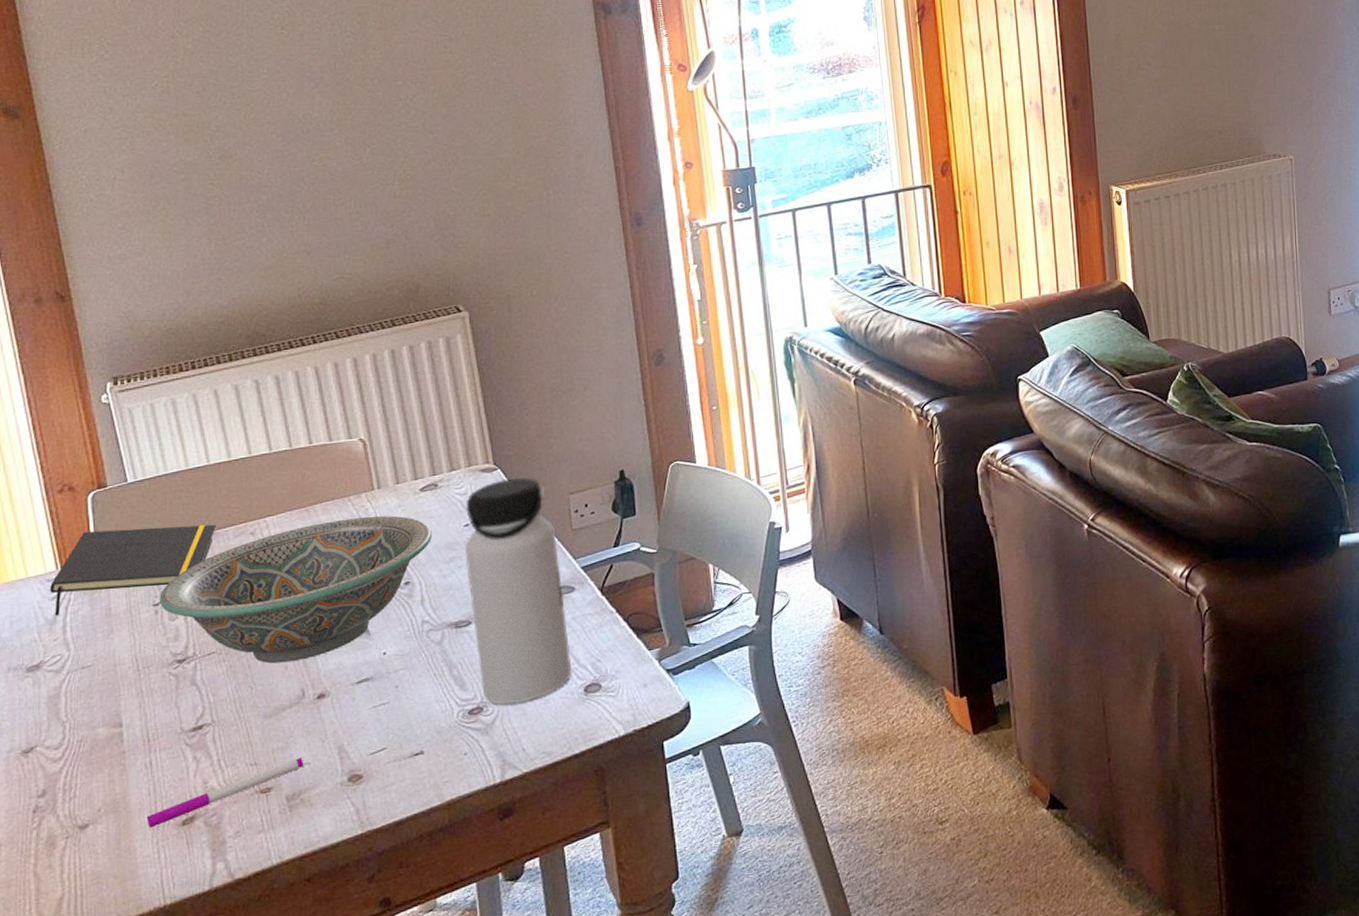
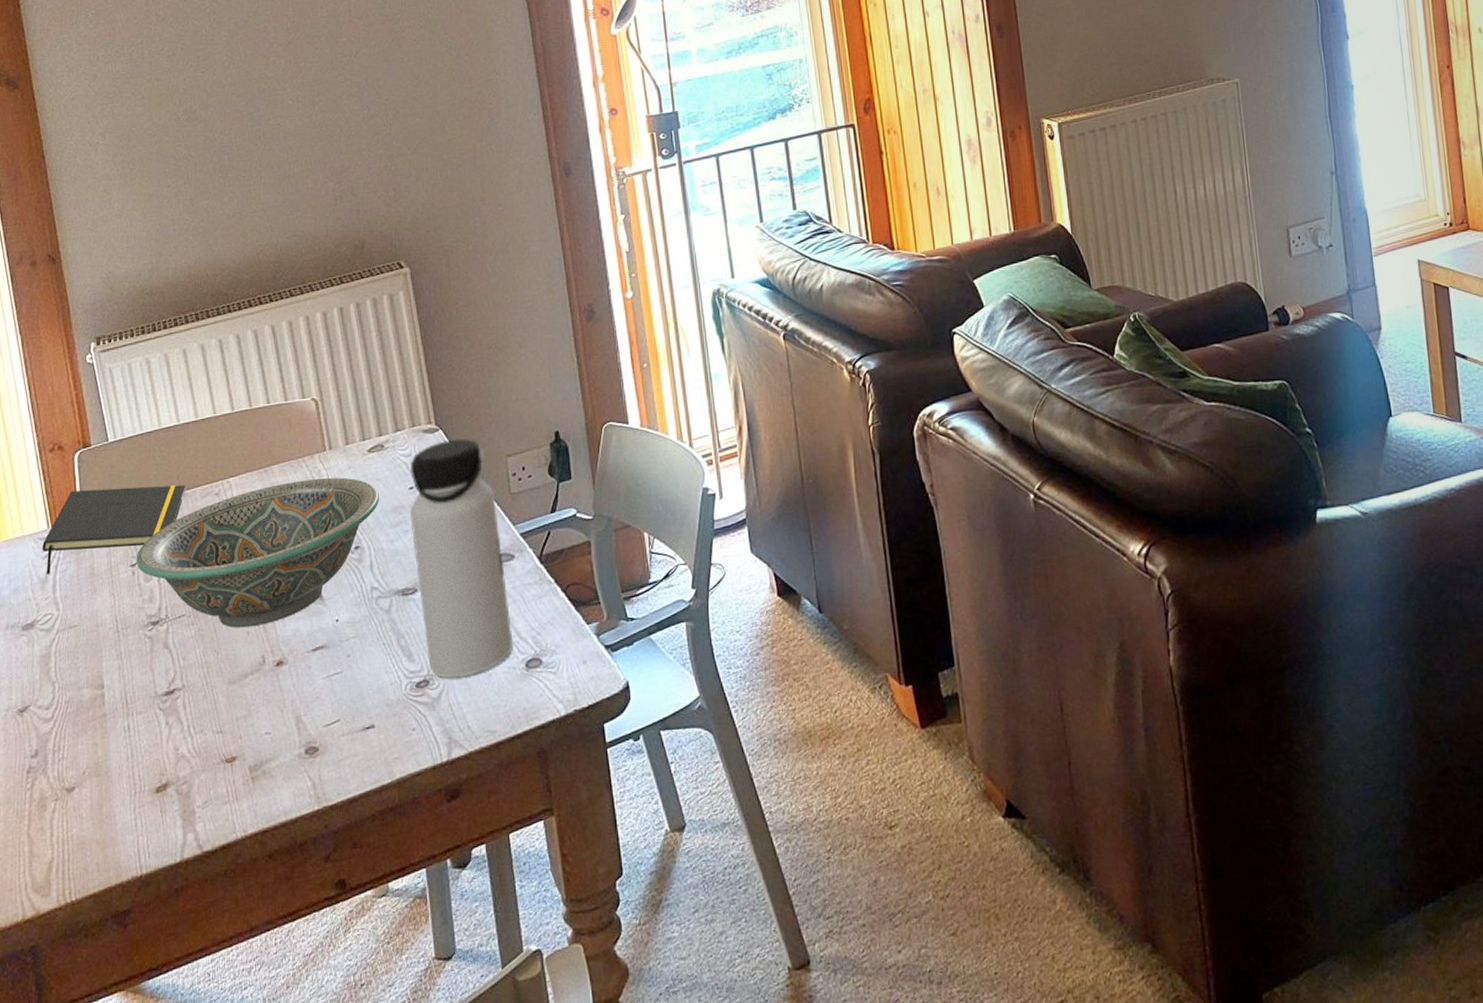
pen: present [147,758,303,828] -> none [126,727,264,794]

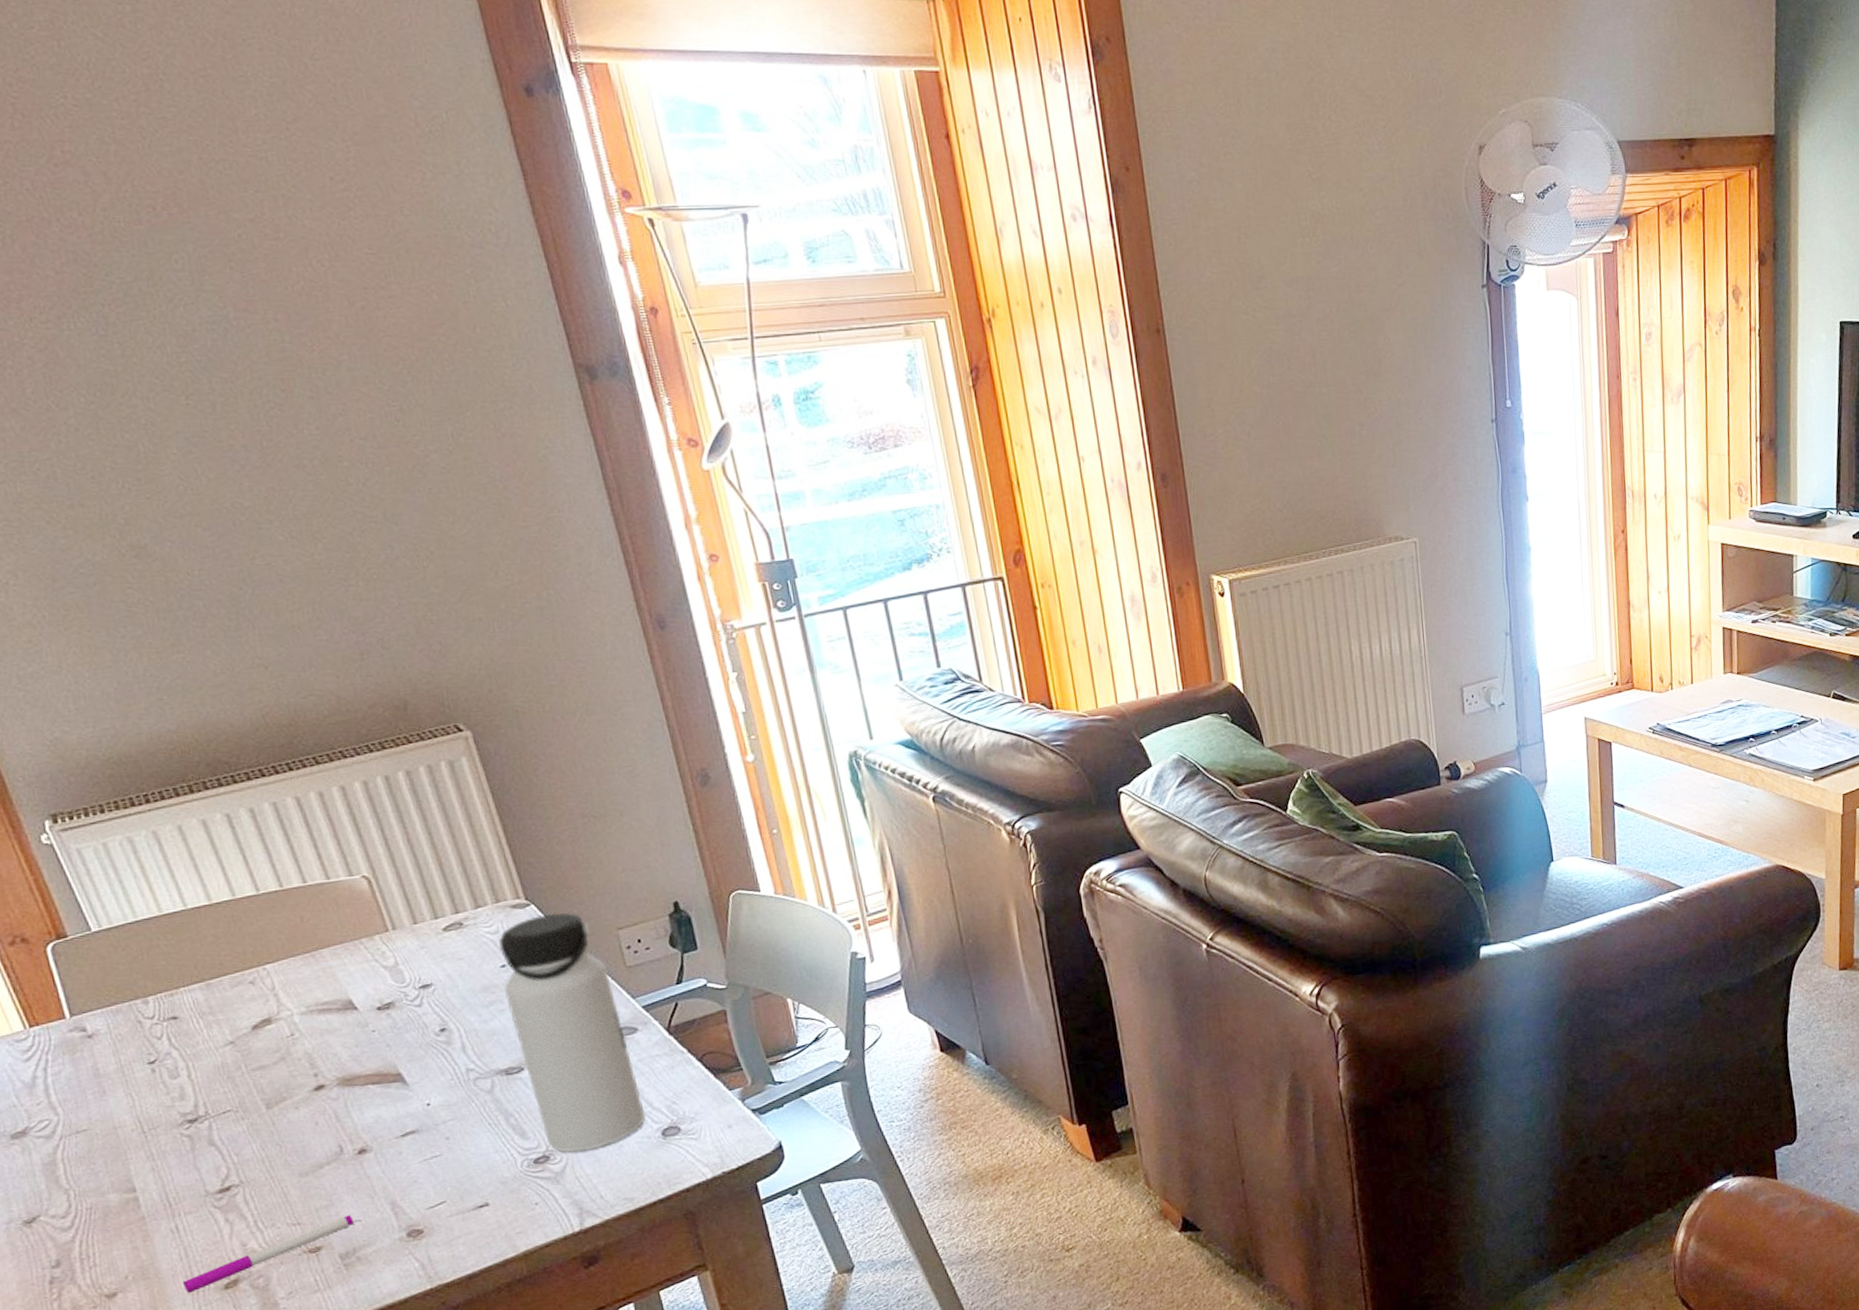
notepad: present [42,485,185,574] -> none [20,974,208,1078]
pen: none [126,727,264,794] -> present [183,1215,353,1293]
decorative bowl: present [136,477,380,628] -> none [153,958,465,1120]

